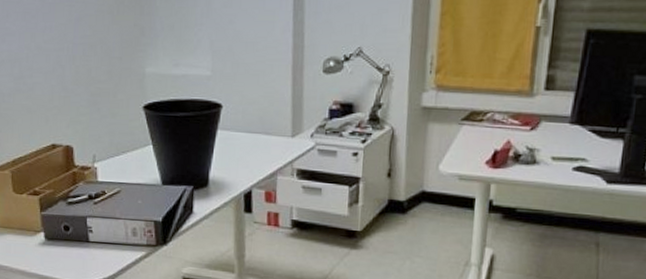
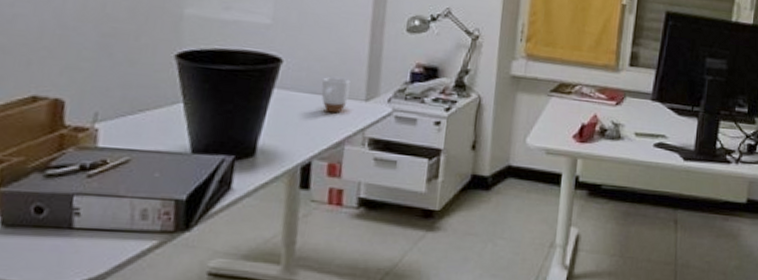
mug: none [255,118,278,149] -> present [321,77,350,114]

